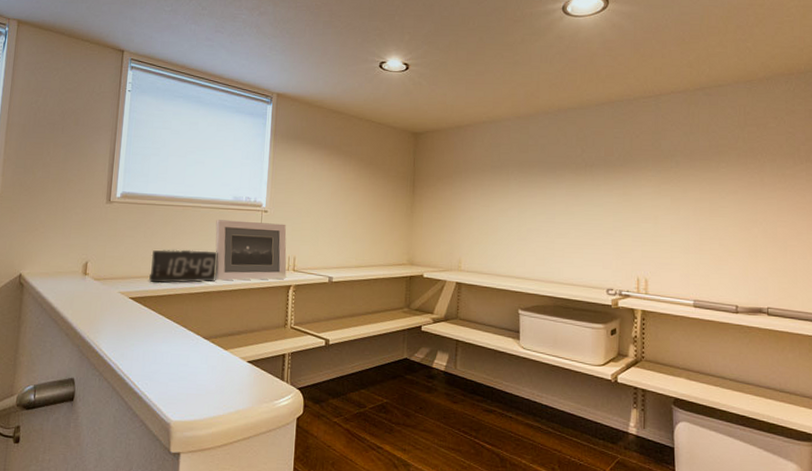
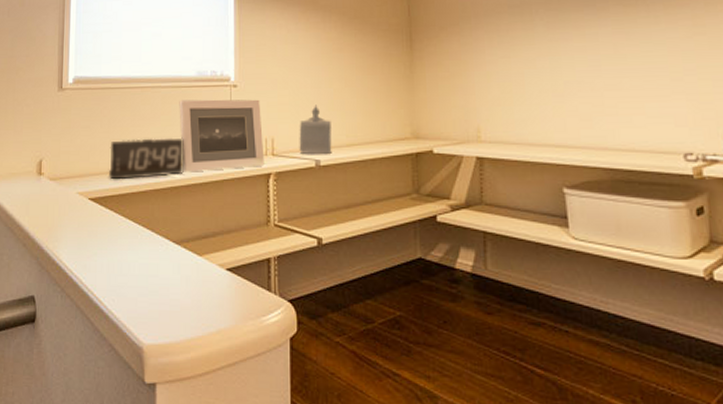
decorative jar: none [316,232,344,273] -> present [299,104,332,155]

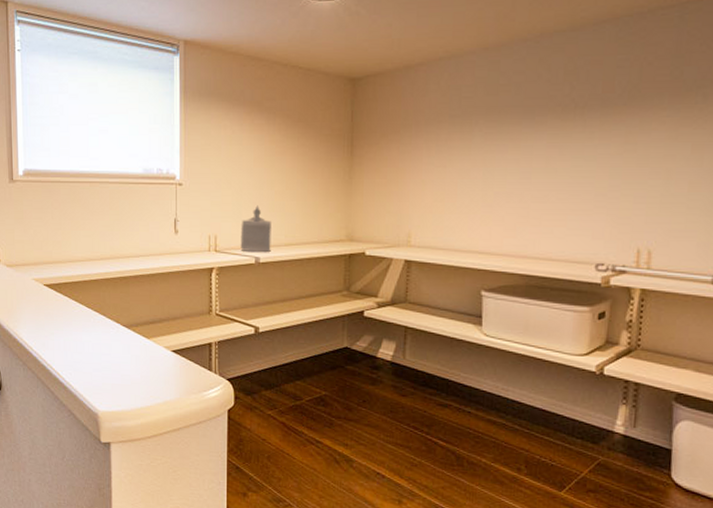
alarm clock: present [109,138,184,180] -> none [62,231,132,269]
picture frame: present [179,99,265,172] -> none [126,196,208,264]

